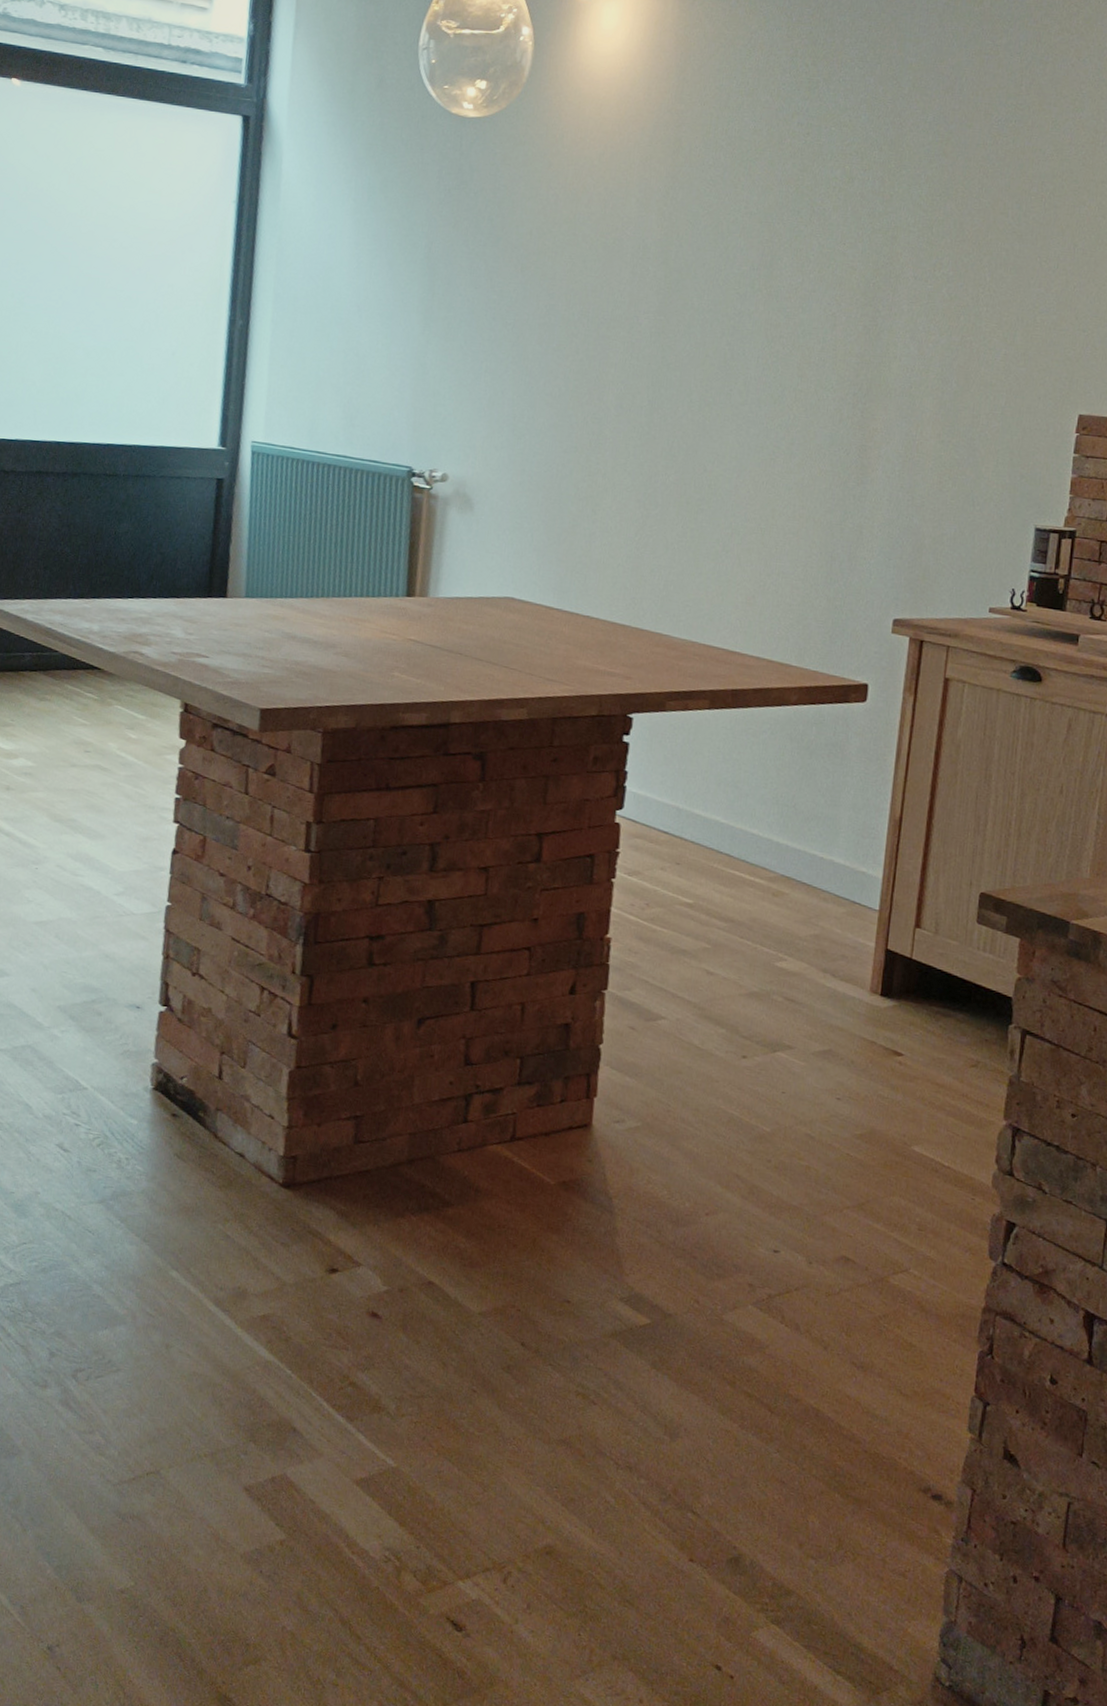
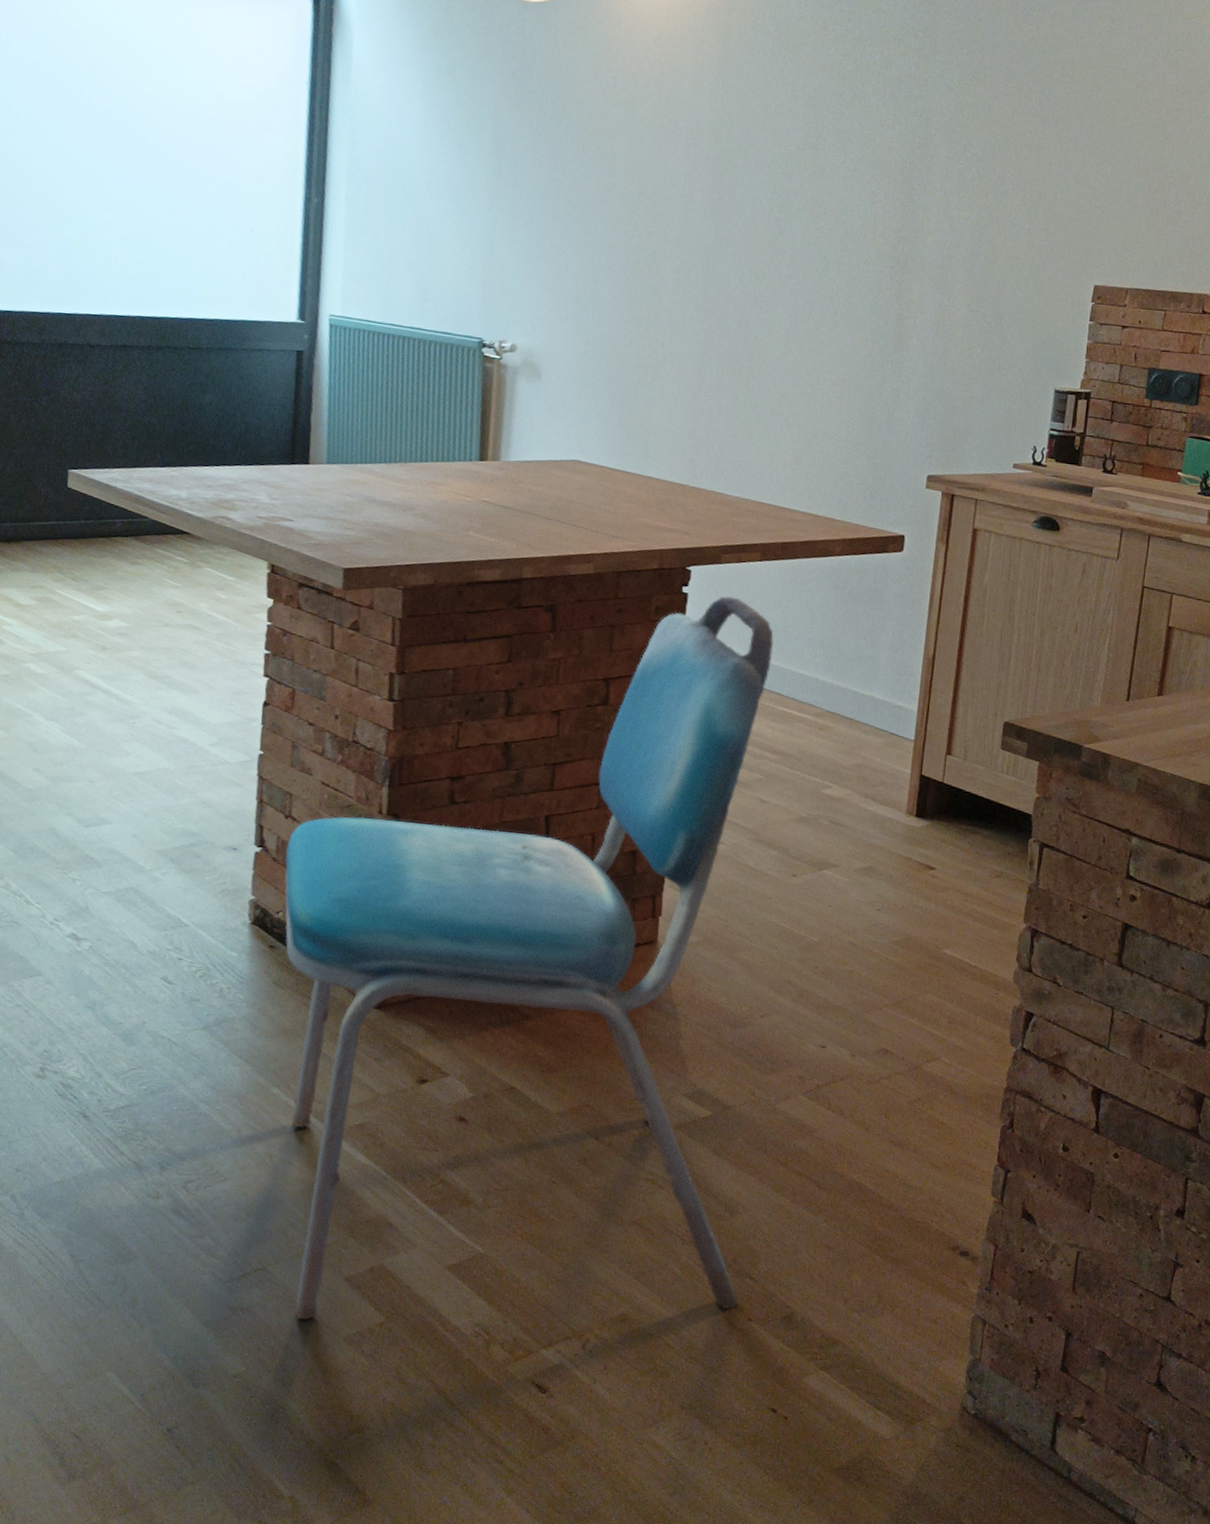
dining chair: none [189,746,723,1547] -> present [284,596,774,1320]

